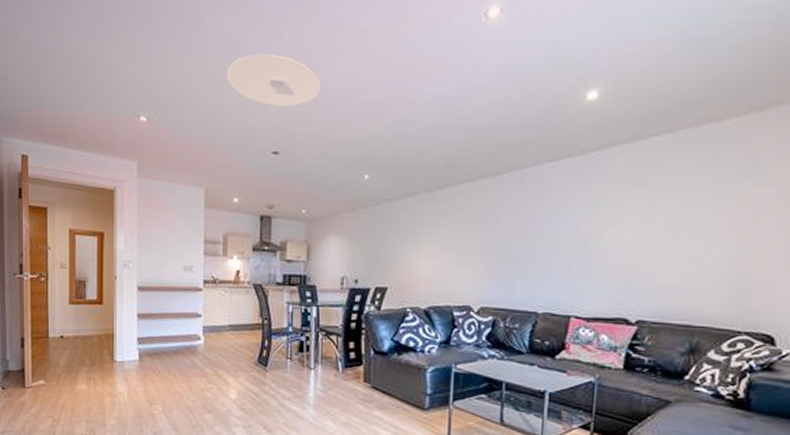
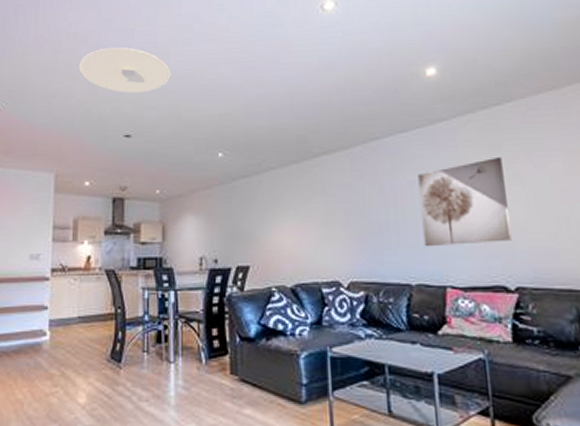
wall art: none [556,191,648,279] -> present [418,156,513,247]

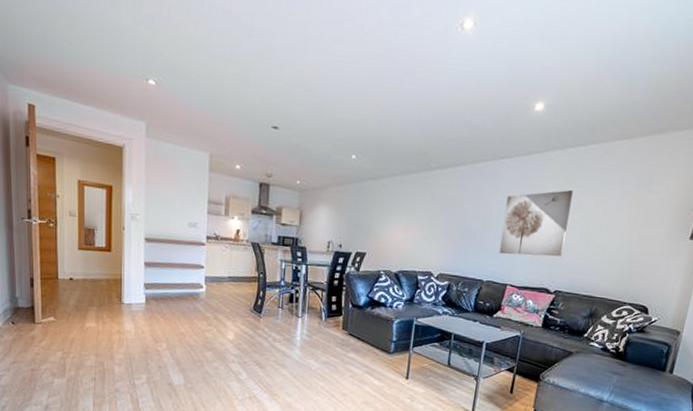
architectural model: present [79,47,171,93] -> none [233,33,318,87]

